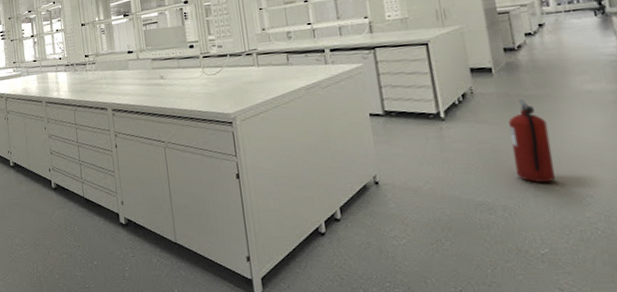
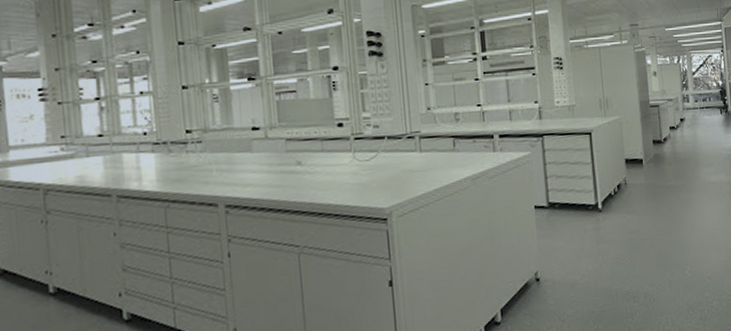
fire extinguisher: present [509,99,556,183] -> none [653,190,686,269]

